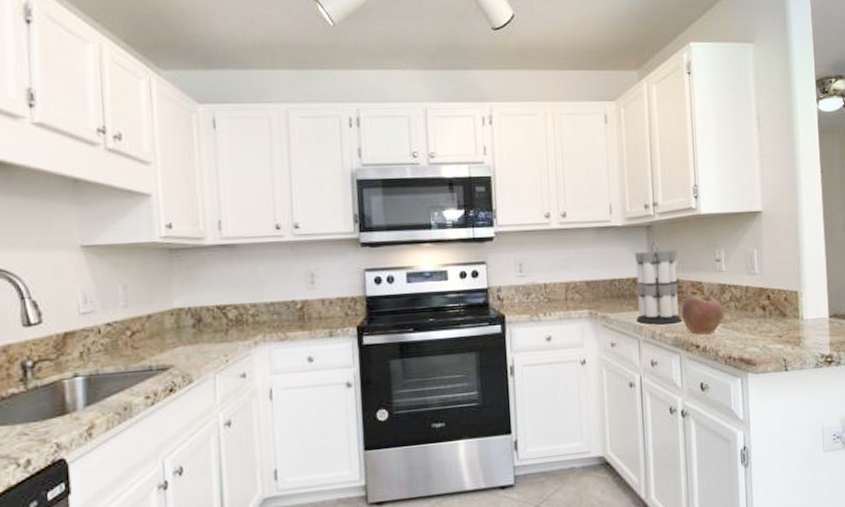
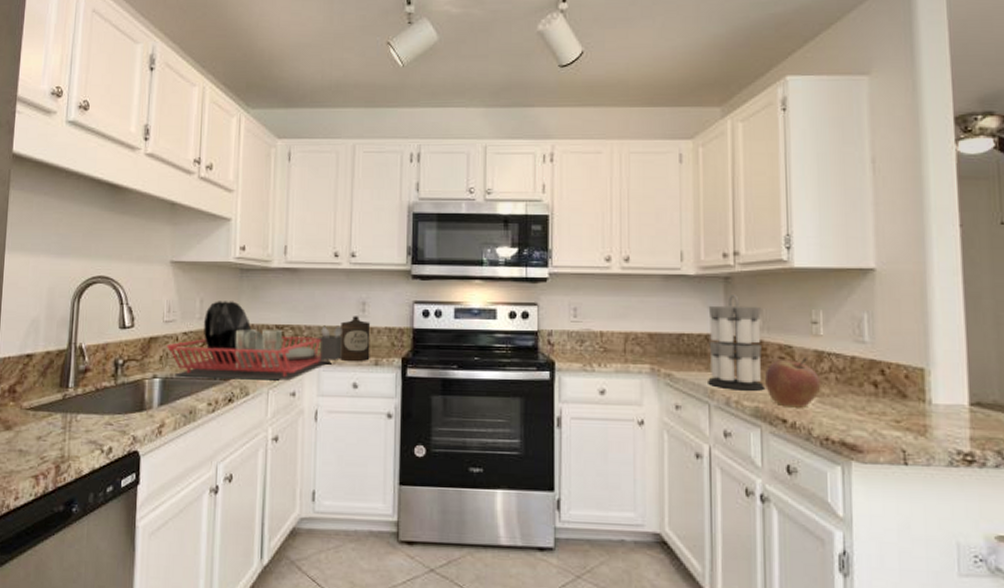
dish rack: none [87,284,293,372] -> present [167,301,342,381]
canister: none [289,288,324,336] -> present [340,316,371,361]

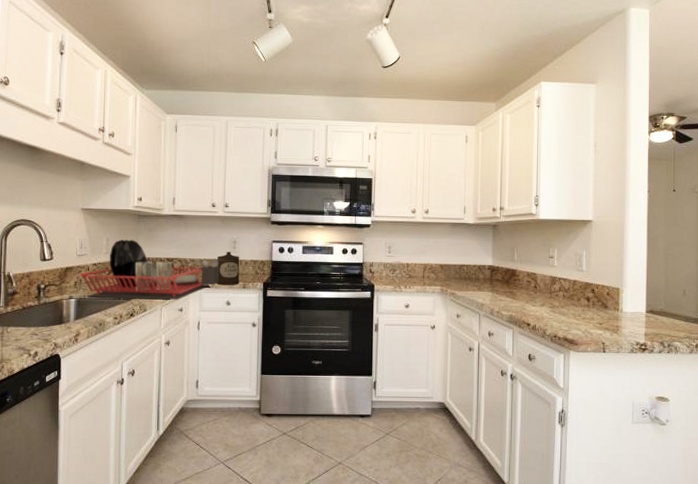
spice rack: present [708,293,764,391] -> none [479,237,516,304]
fruit: present [764,358,821,408] -> none [516,281,554,315]

